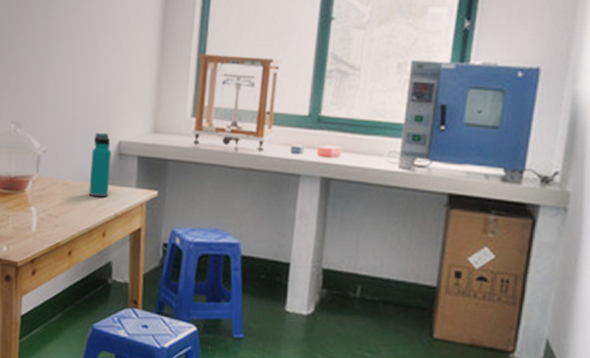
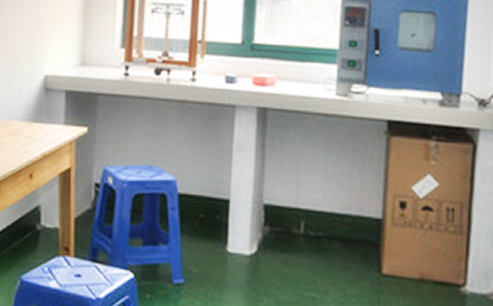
water bottle: present [89,132,111,198] -> none [14,67,37,136]

